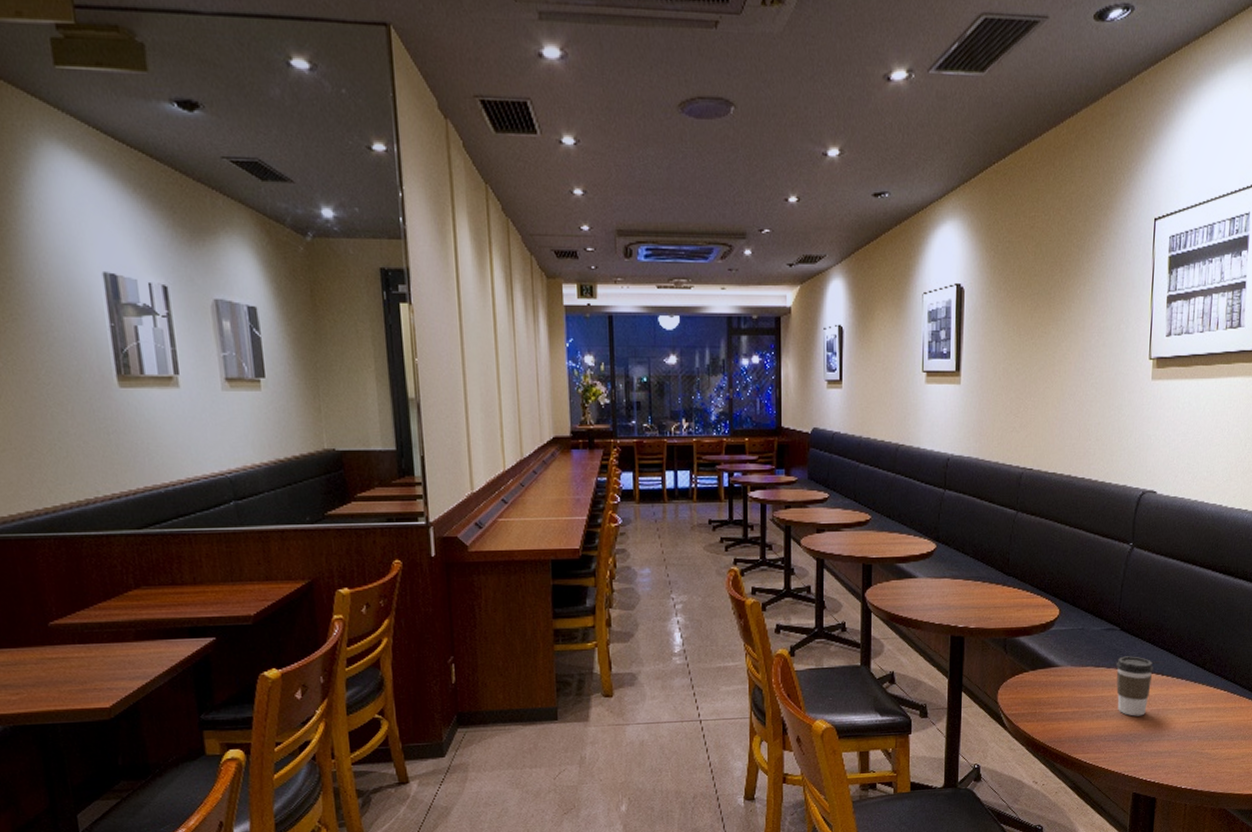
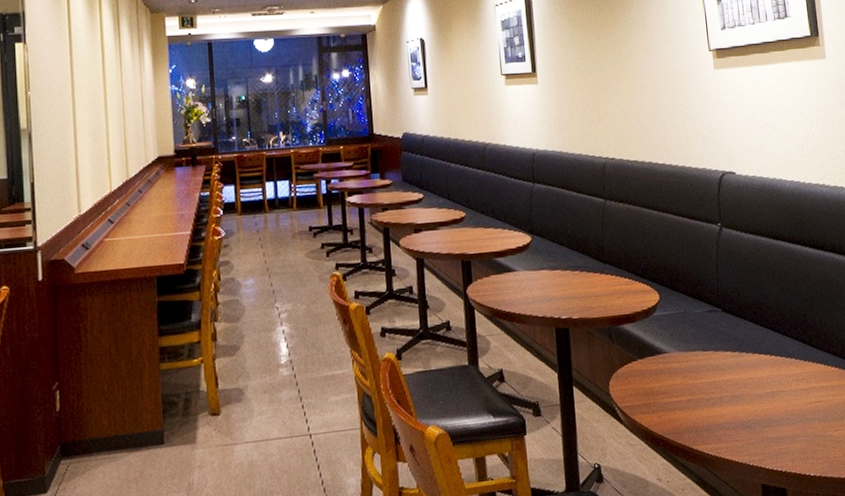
coffee cup: present [1115,656,1153,716] -> none [723,337,762,401]

